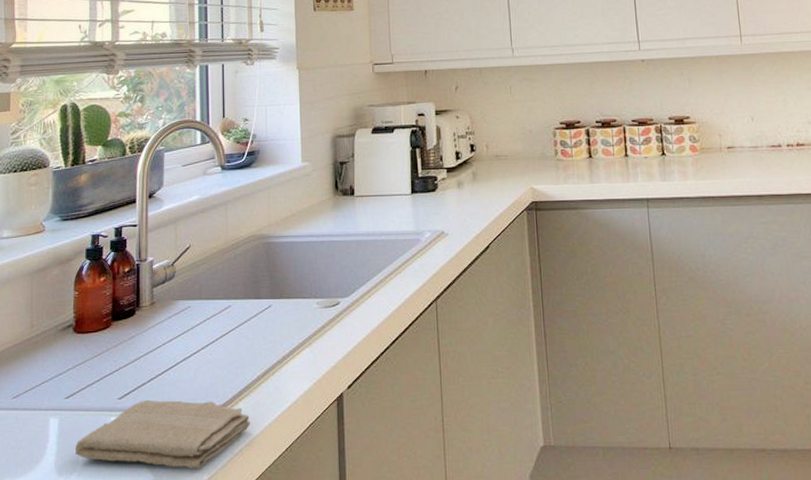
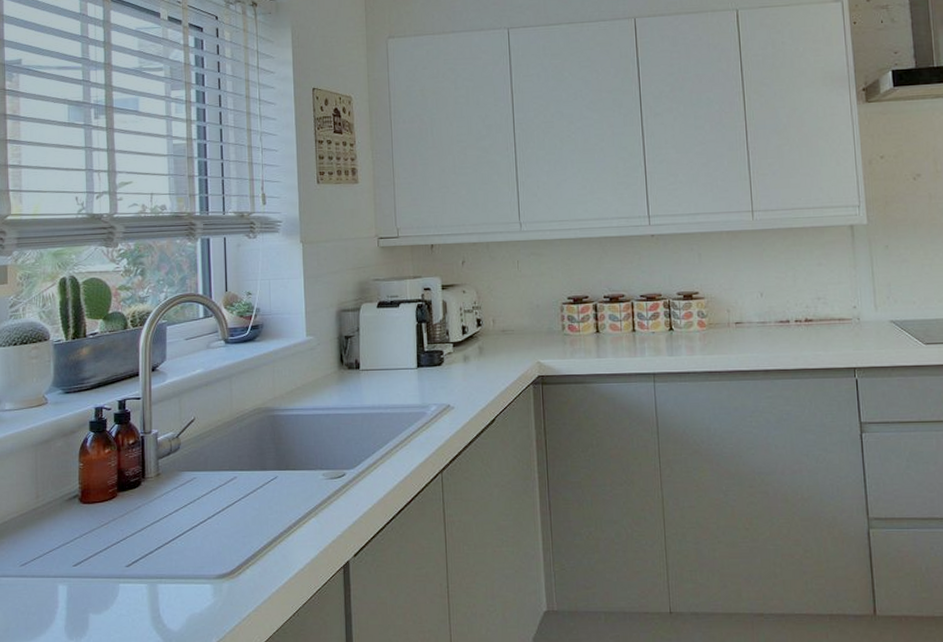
washcloth: present [76,399,250,469] -> none [85,567,257,633]

